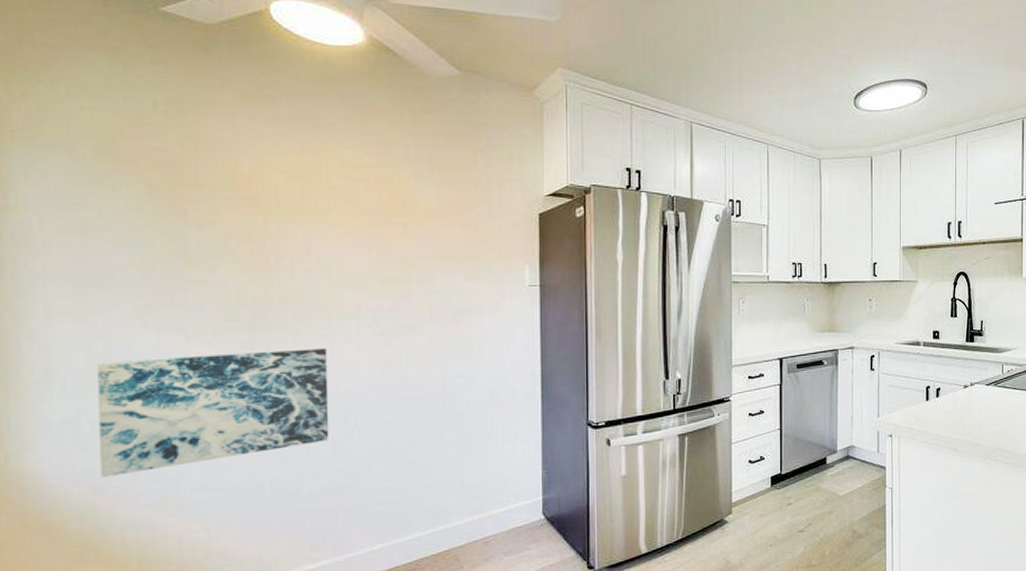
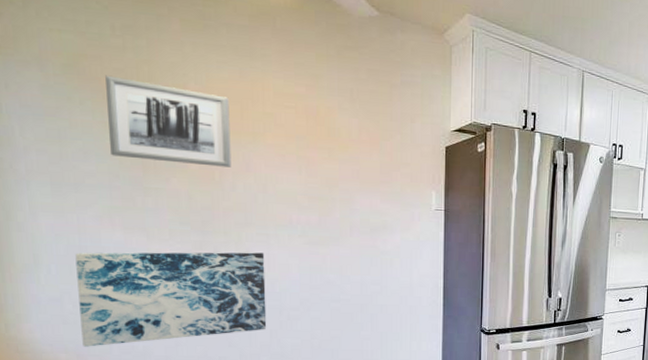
wall art: none [144,155,290,251] -> present [105,75,232,168]

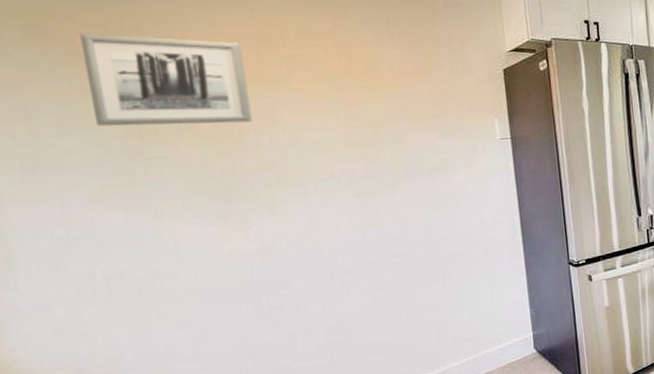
wall art: present [75,252,267,347] -> none [62,213,318,358]

